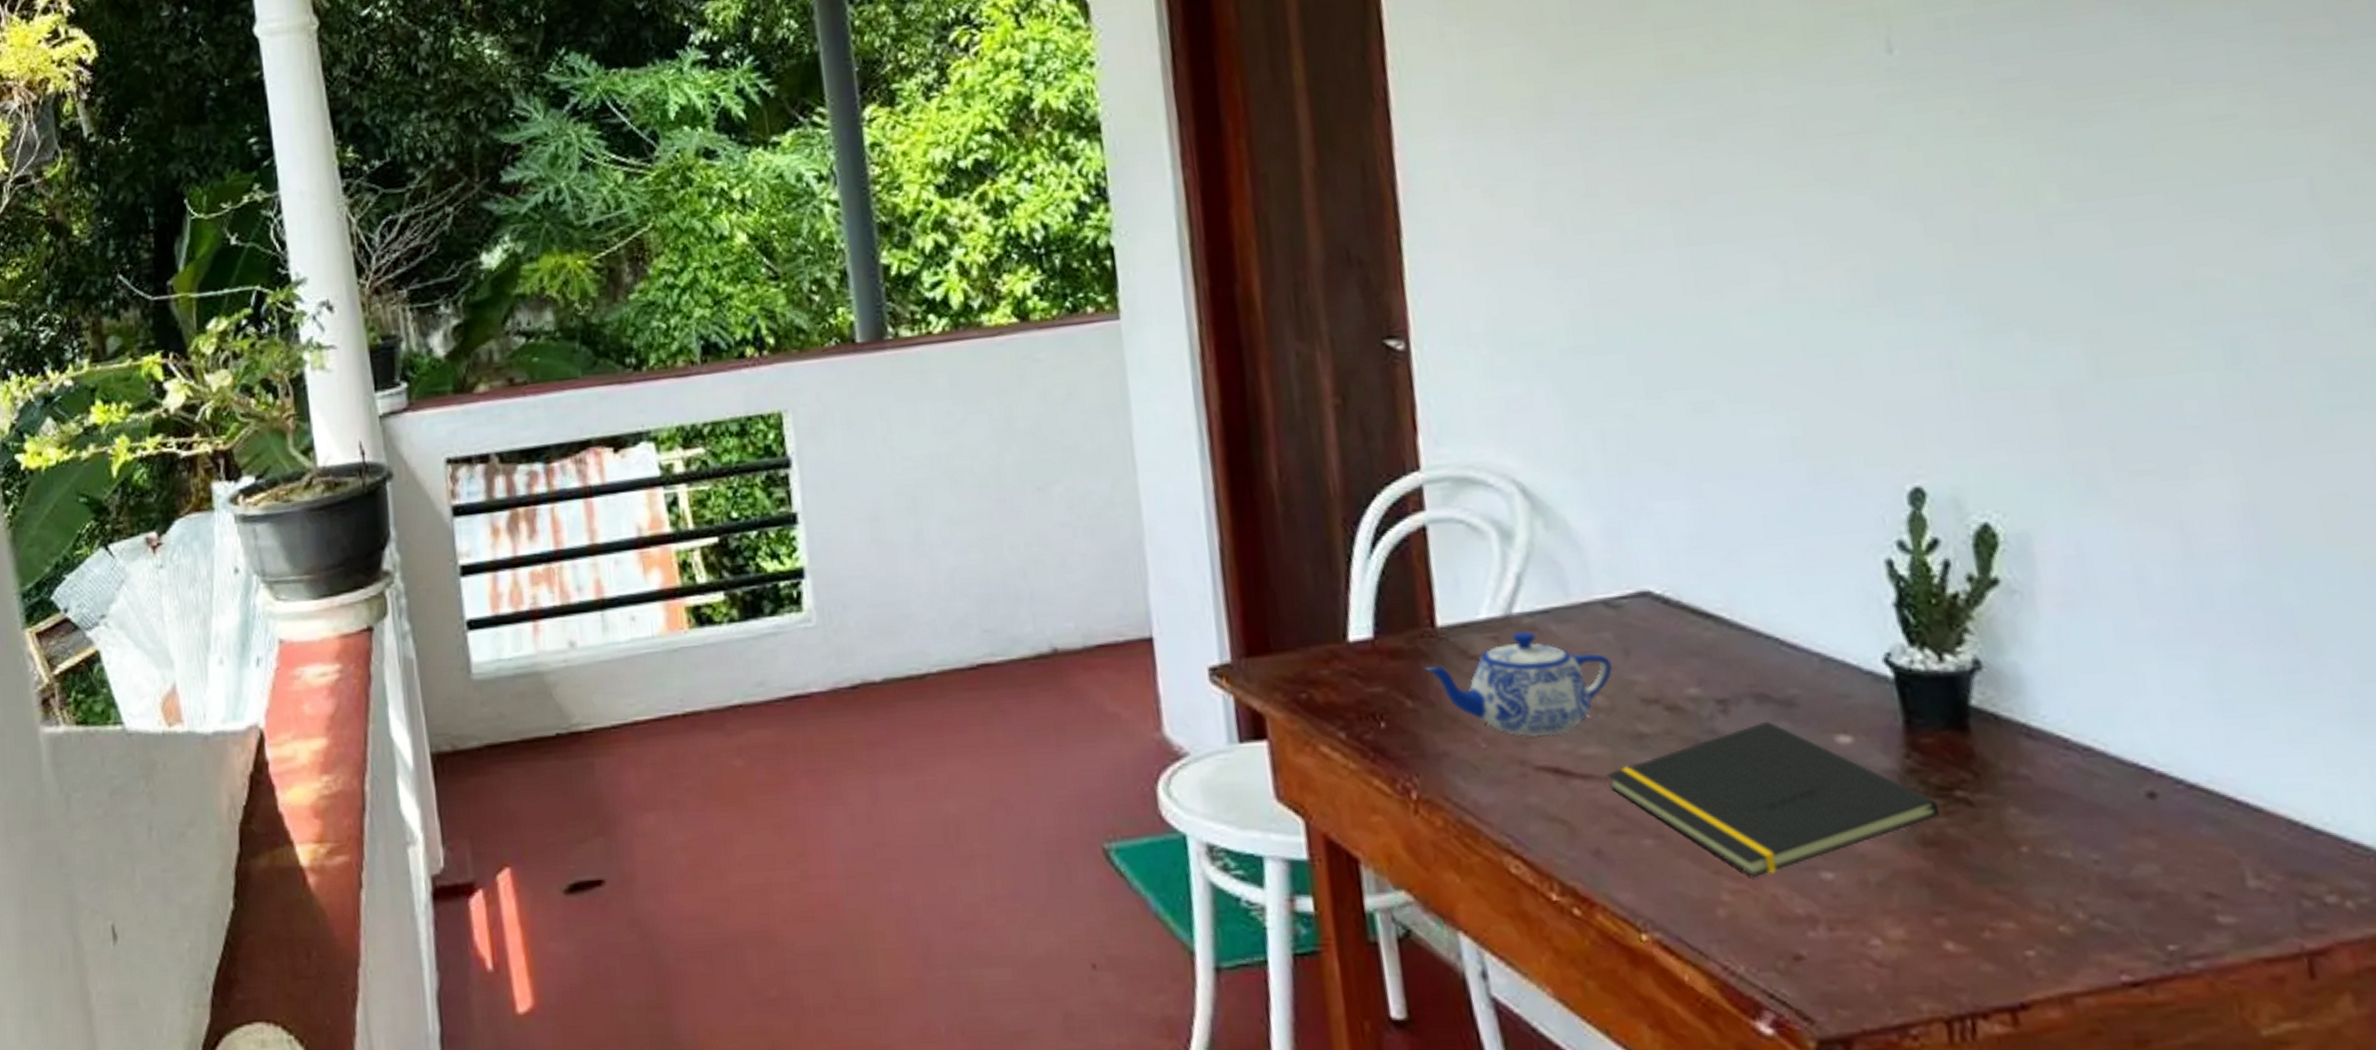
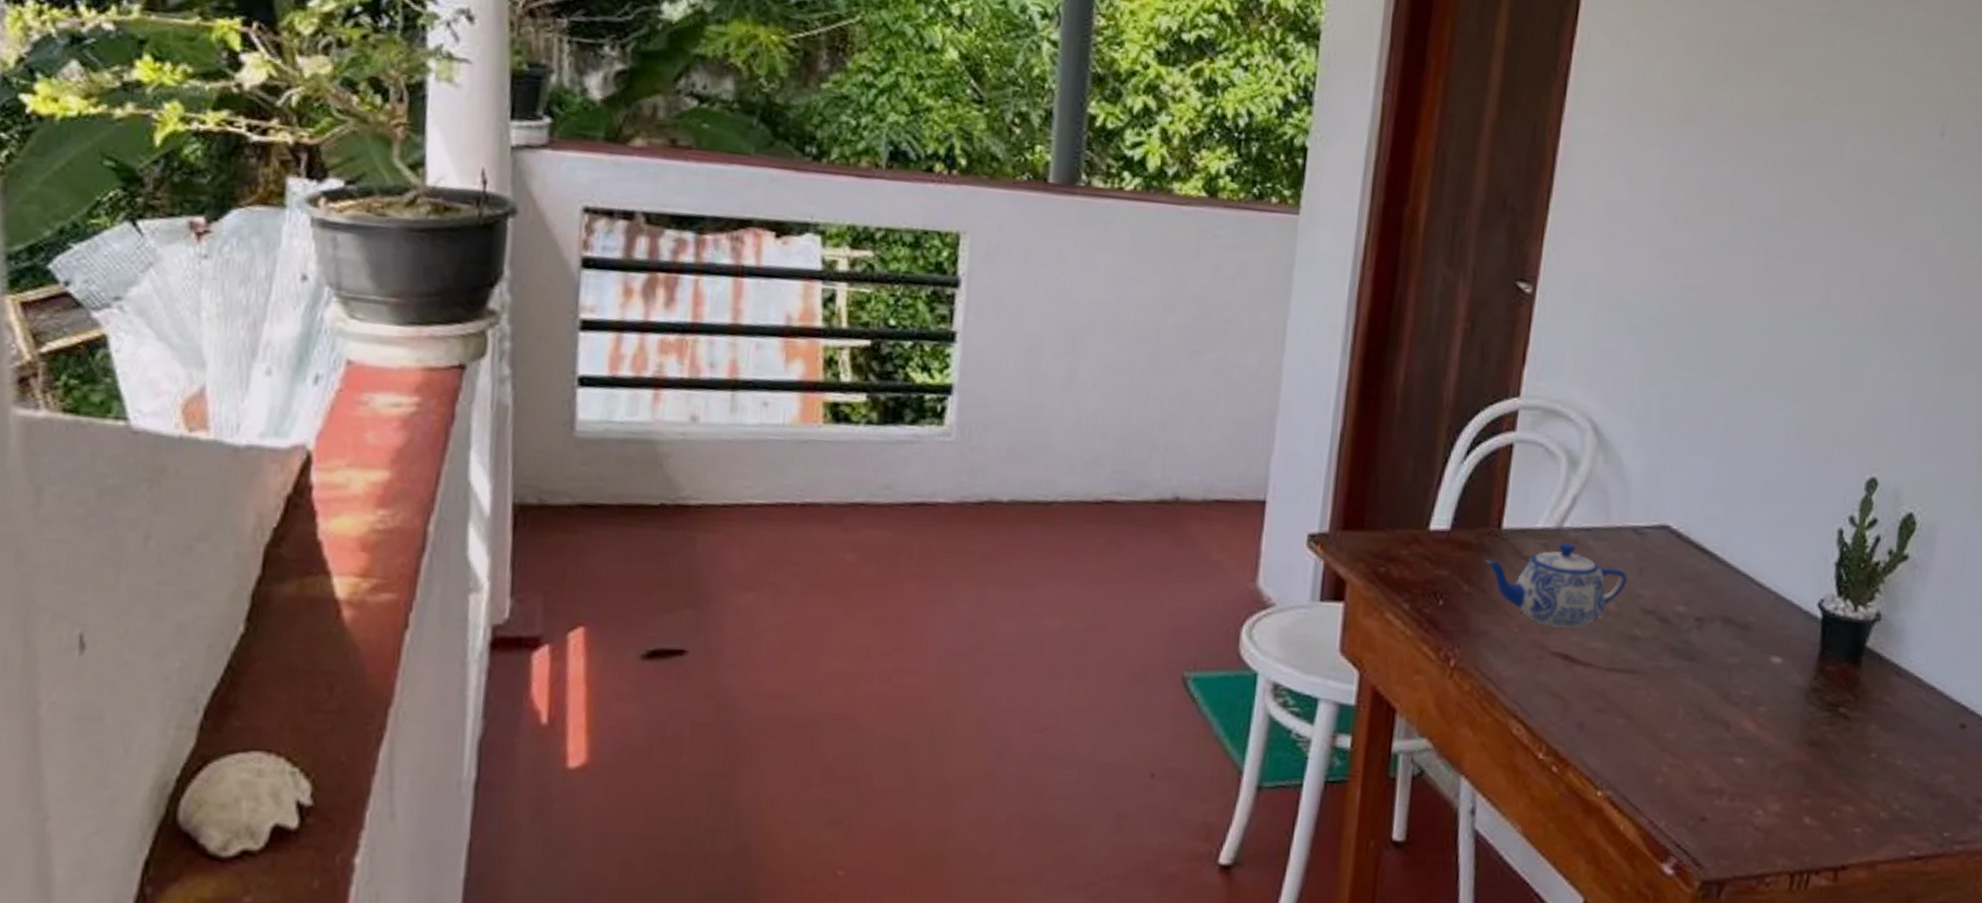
notepad: present [1607,721,1941,877] -> none [1602,639,1827,756]

